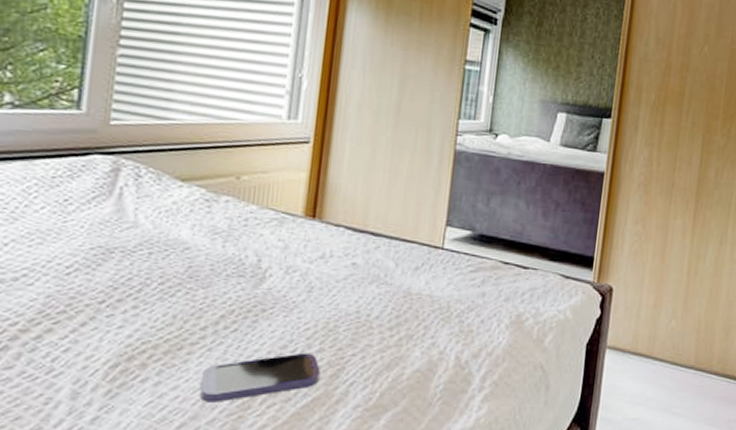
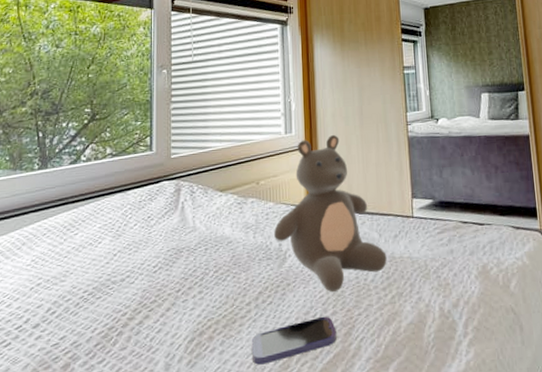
teddy bear: none [251,130,401,327] -> present [273,134,387,293]

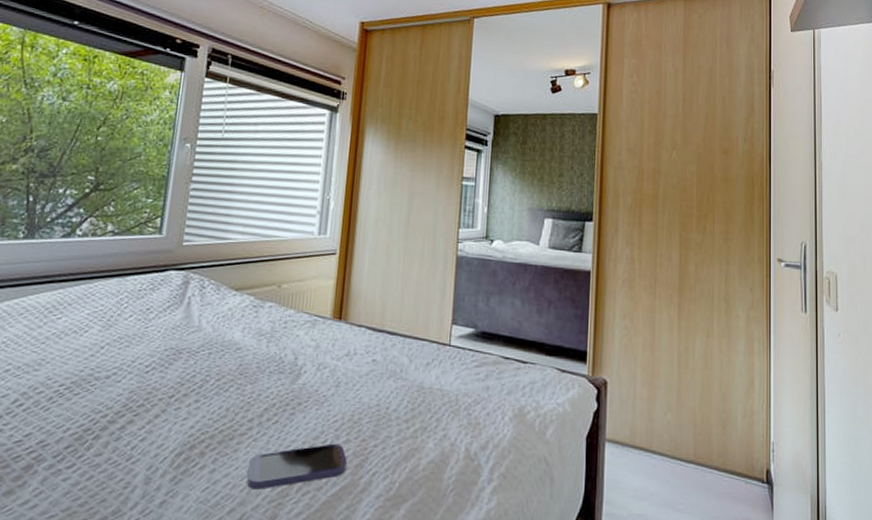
teddy bear: present [273,134,387,293] -> none [289,242,415,419]

